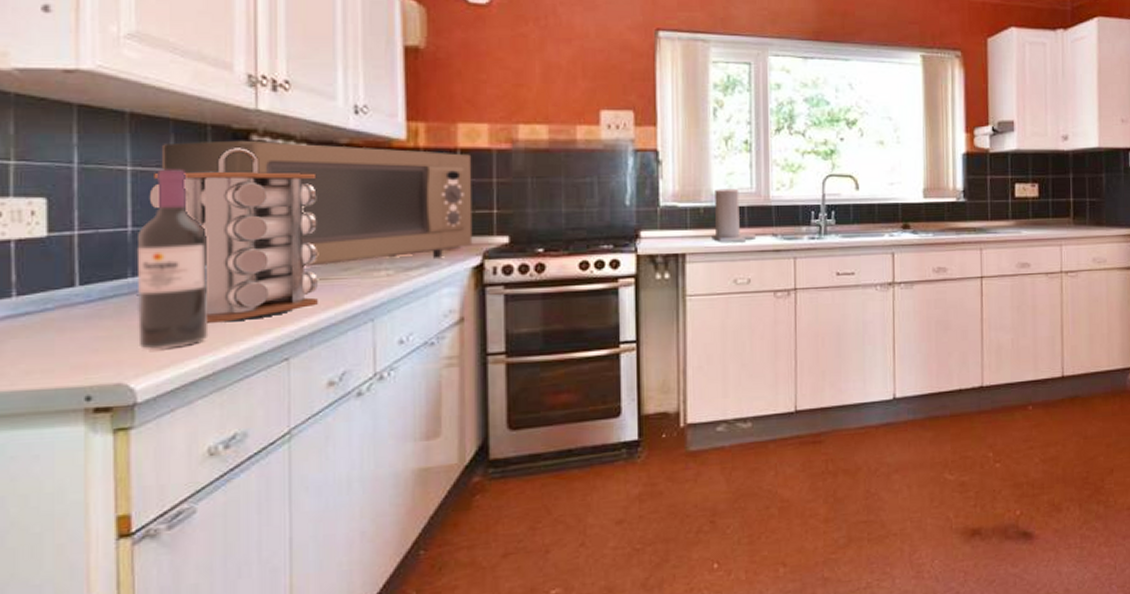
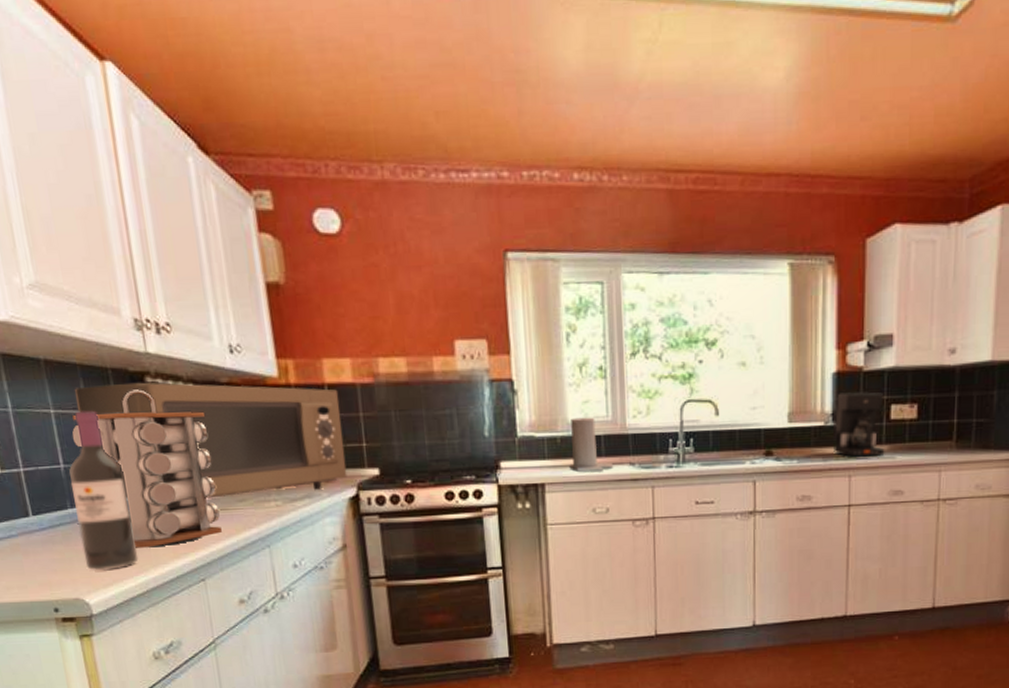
coffee maker: none [965,171,1012,231] -> present [834,392,885,457]

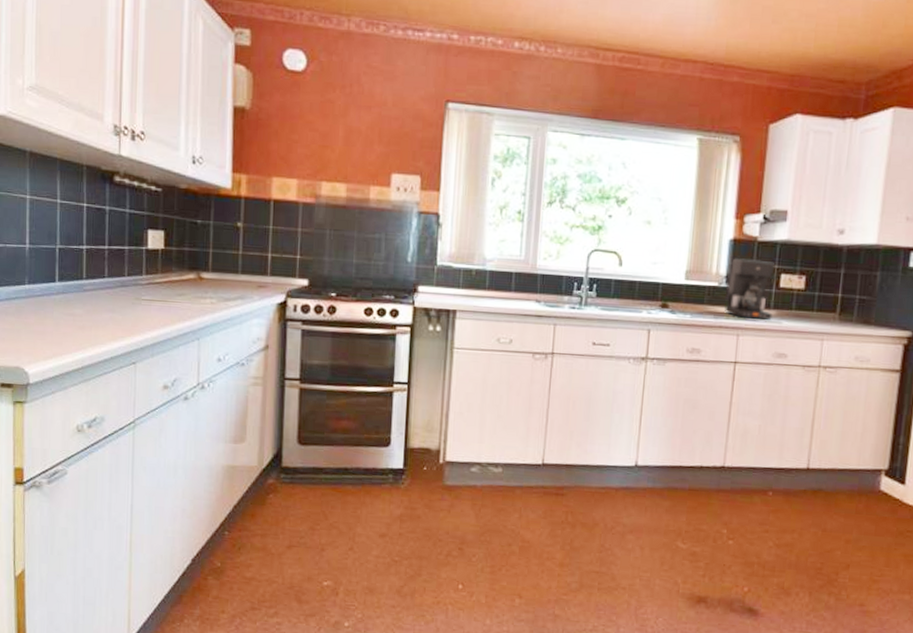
wine bottle: present [69,412,139,571] -> none [31,200,81,345]
spice rack: present [71,389,222,548] -> none [41,186,162,329]
microwave: present [74,382,348,499] -> none [46,178,282,293]
paper towel: present [569,417,613,473] -> none [480,254,520,306]

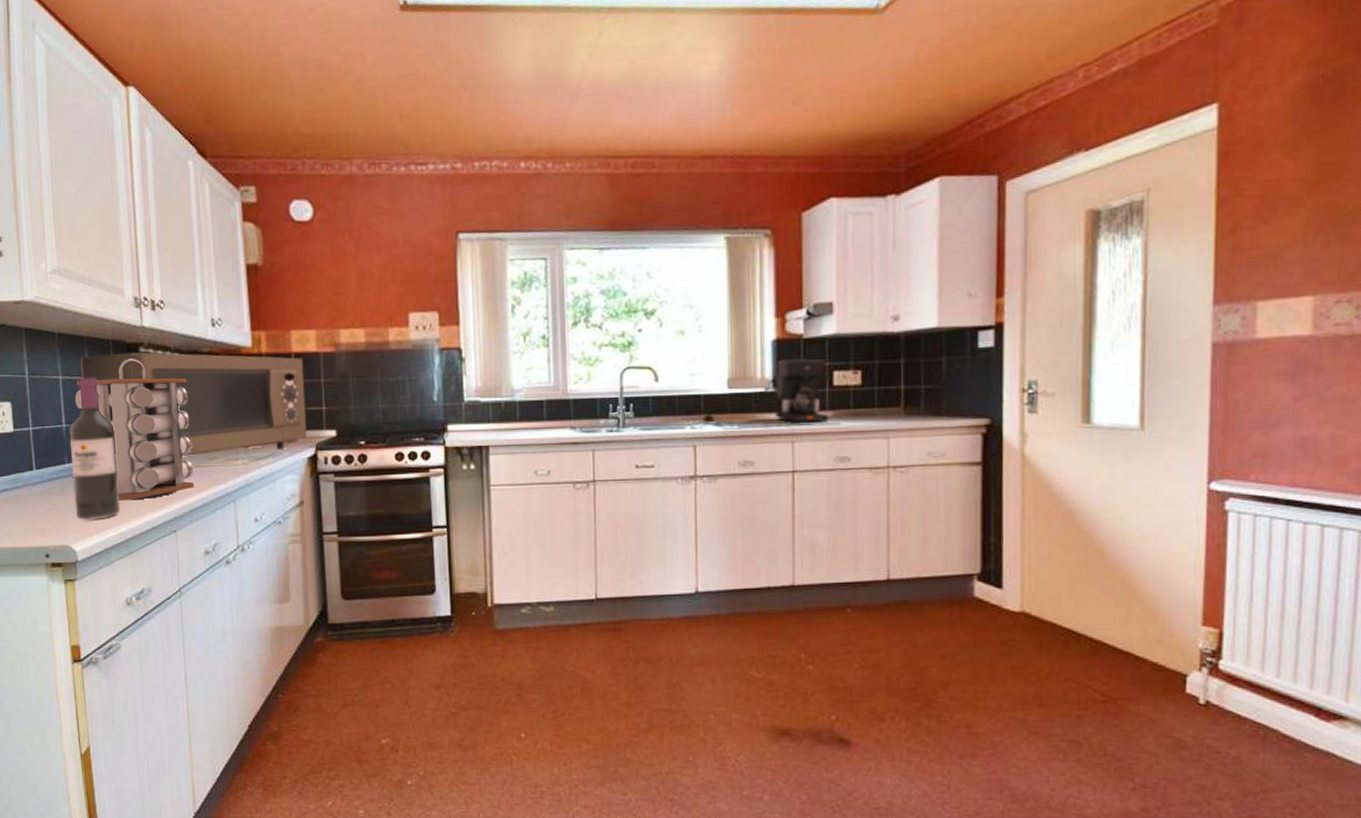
wine bottle: none [31,200,81,345] -> present [69,378,121,521]
spice rack: none [41,186,162,329] -> present [74,358,194,500]
microwave: none [46,178,282,293] -> present [78,352,308,456]

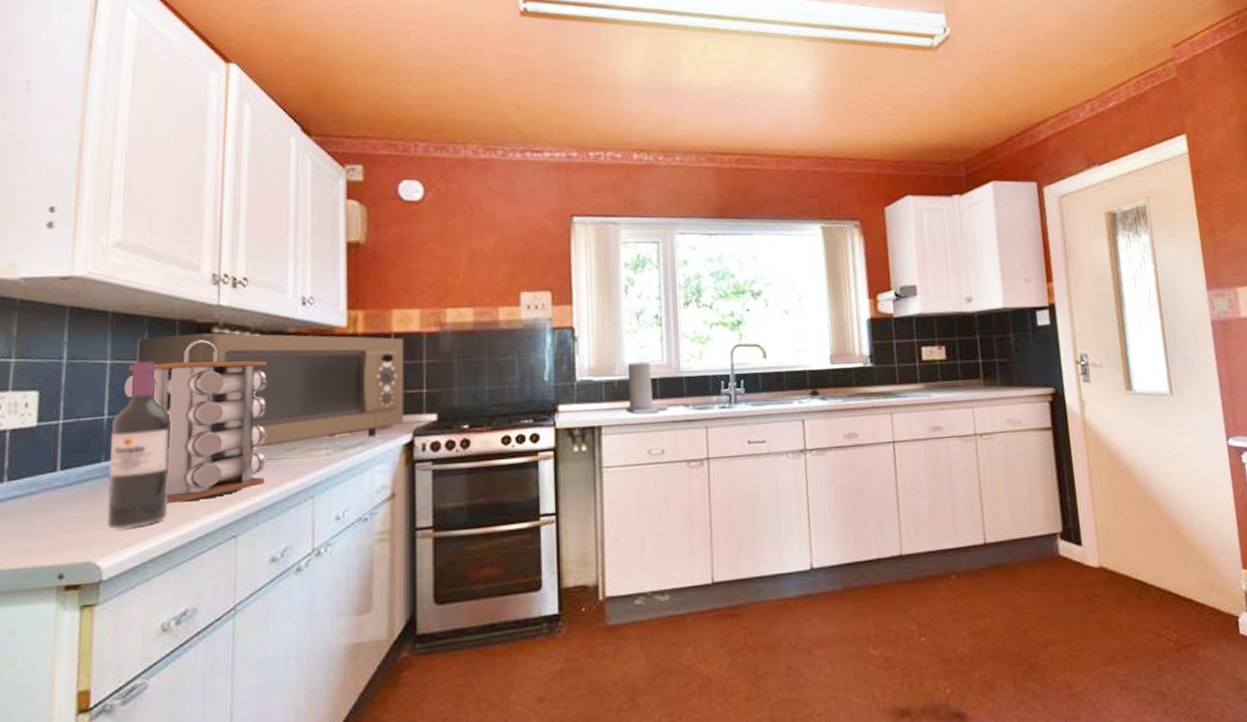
paper towel: none [512,383,554,436] -> present [626,361,668,415]
coffee maker: present [775,359,829,423] -> none [873,336,921,396]

